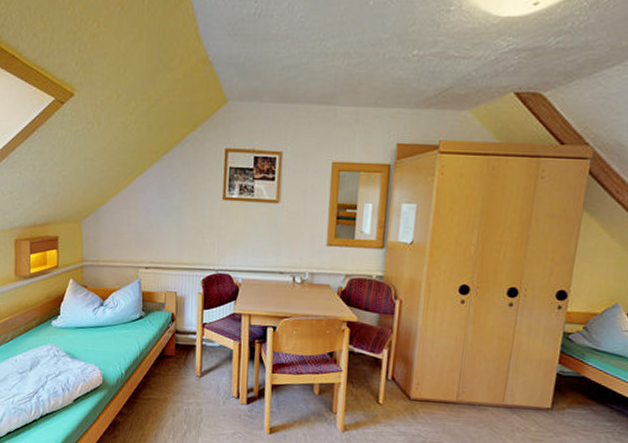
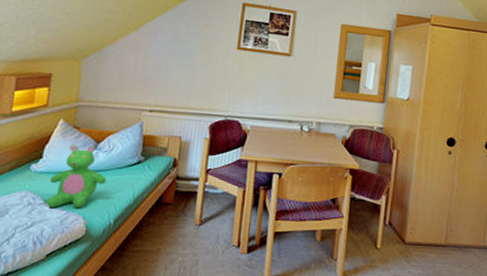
teddy bear: none [67,301,115,360] -> present [45,144,107,209]

